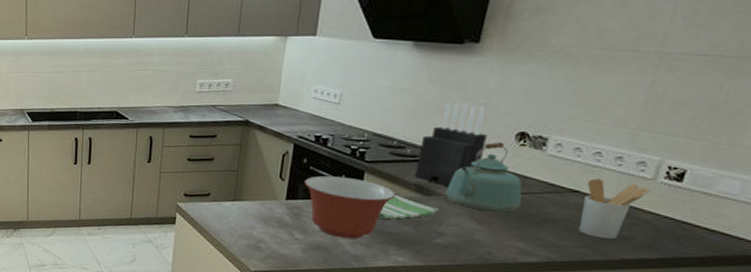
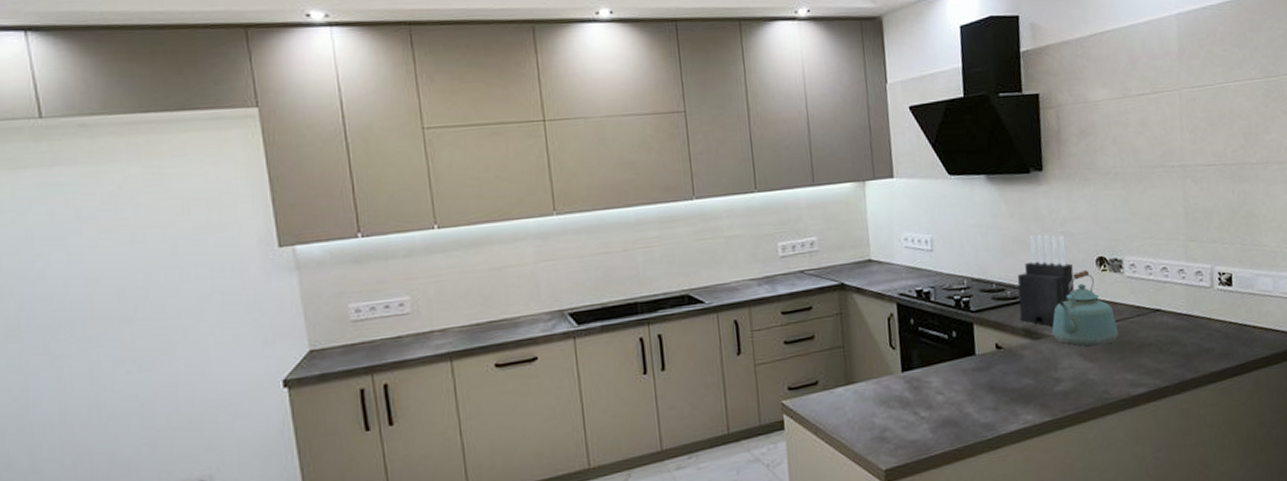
mixing bowl: present [304,176,396,240] -> none [916,333,1009,406]
dish towel: present [378,196,439,220] -> none [997,344,1051,376]
utensil holder: present [578,178,651,239] -> none [1164,294,1213,355]

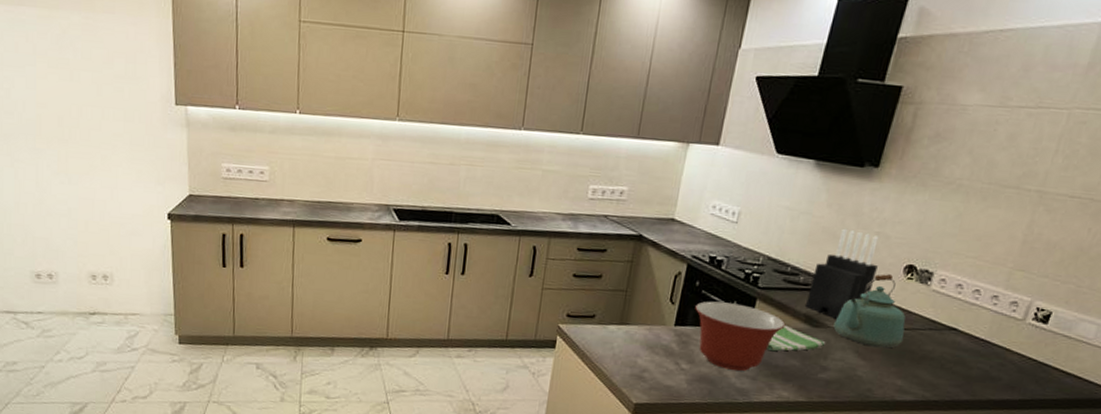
mixing bowl: none [916,333,1009,406] -> present [695,301,786,372]
dish towel: none [997,344,1051,376] -> present [766,326,826,352]

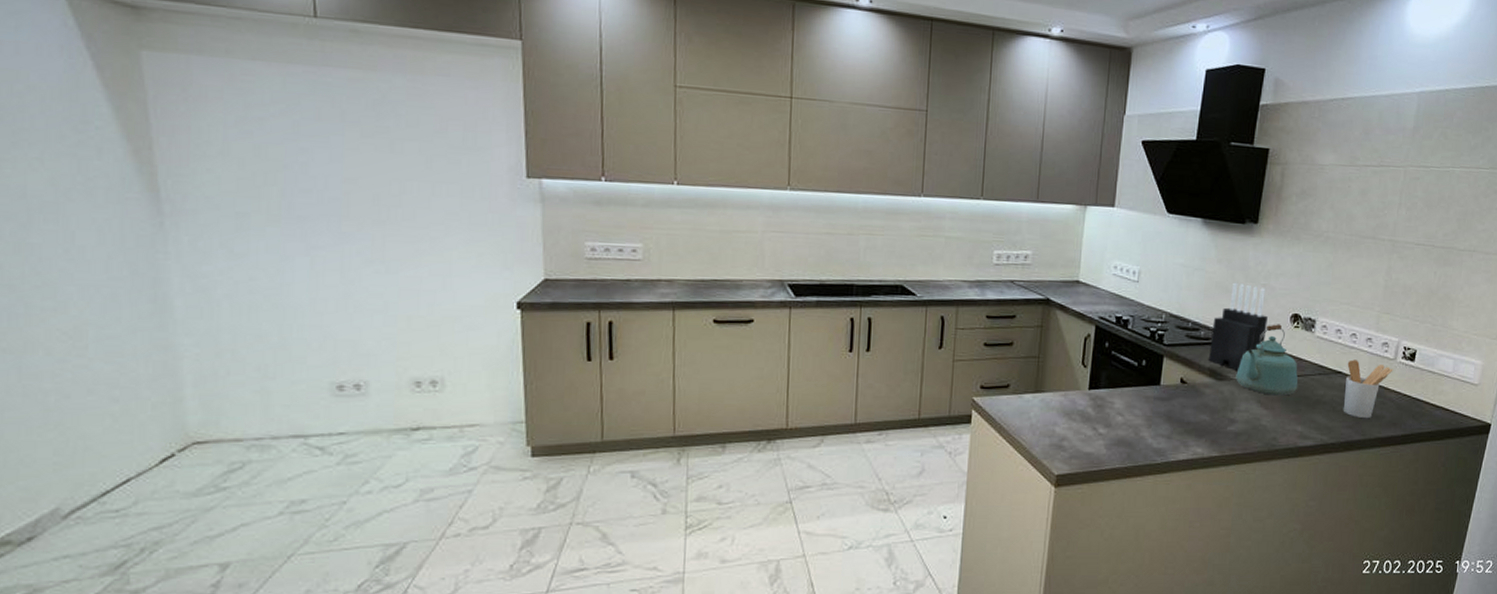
mixing bowl: present [695,301,786,372] -> none [1107,361,1193,432]
dish towel: present [766,326,826,352] -> none [1178,381,1231,408]
utensil holder: none [952,317,1020,379] -> present [1343,359,1393,418]

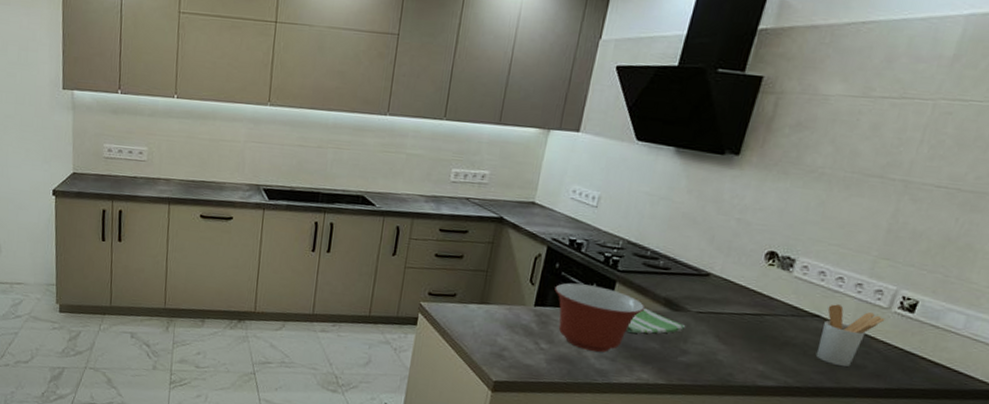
mixing bowl: none [1107,361,1193,432] -> present [555,283,645,353]
dish towel: none [1178,381,1231,408] -> present [626,309,686,334]
knife block: present [1209,282,1268,370] -> none [665,214,740,303]
kettle: present [1236,324,1298,396] -> none [693,259,767,333]

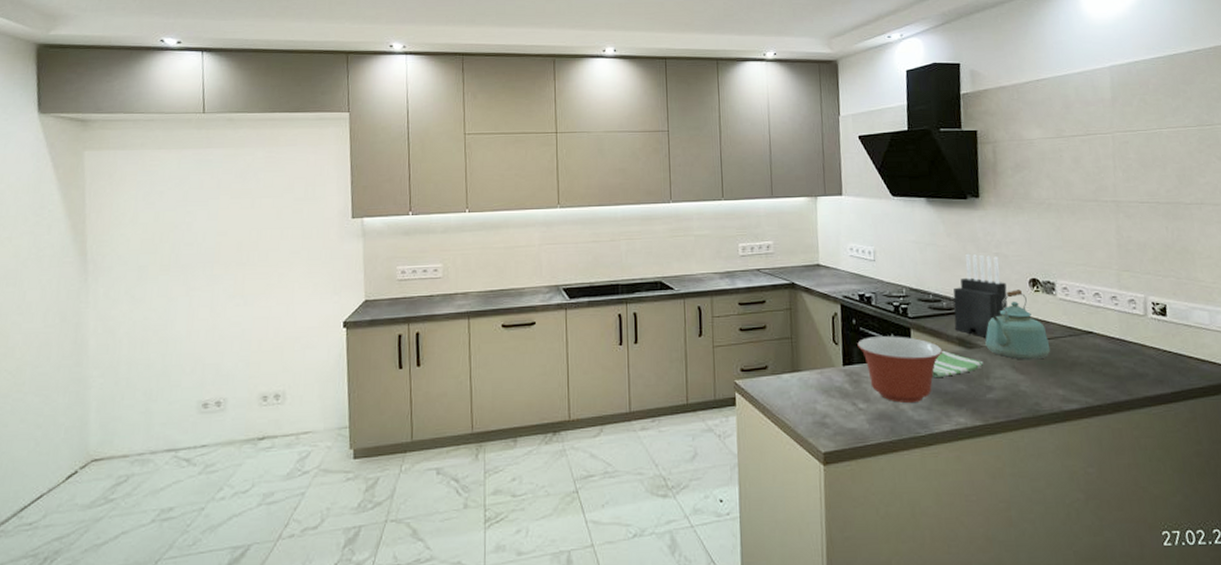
knife block: none [665,214,740,303] -> present [953,253,1008,338]
kettle: none [693,259,767,333] -> present [985,289,1051,360]
utensil holder: present [815,304,885,367] -> none [1096,319,1147,377]

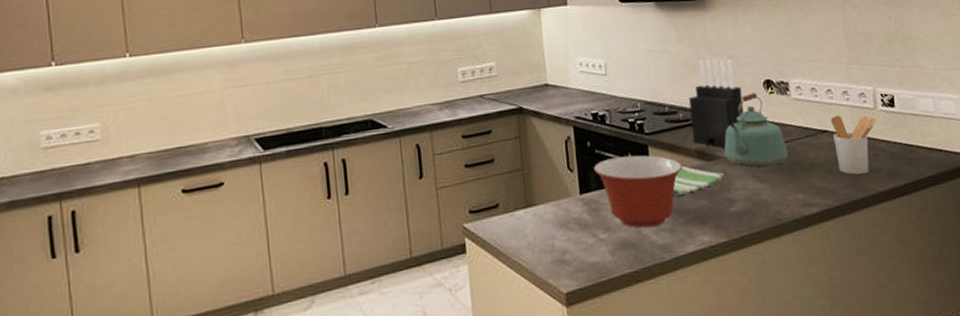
utensil holder: none [1096,319,1147,377] -> present [830,115,877,175]

